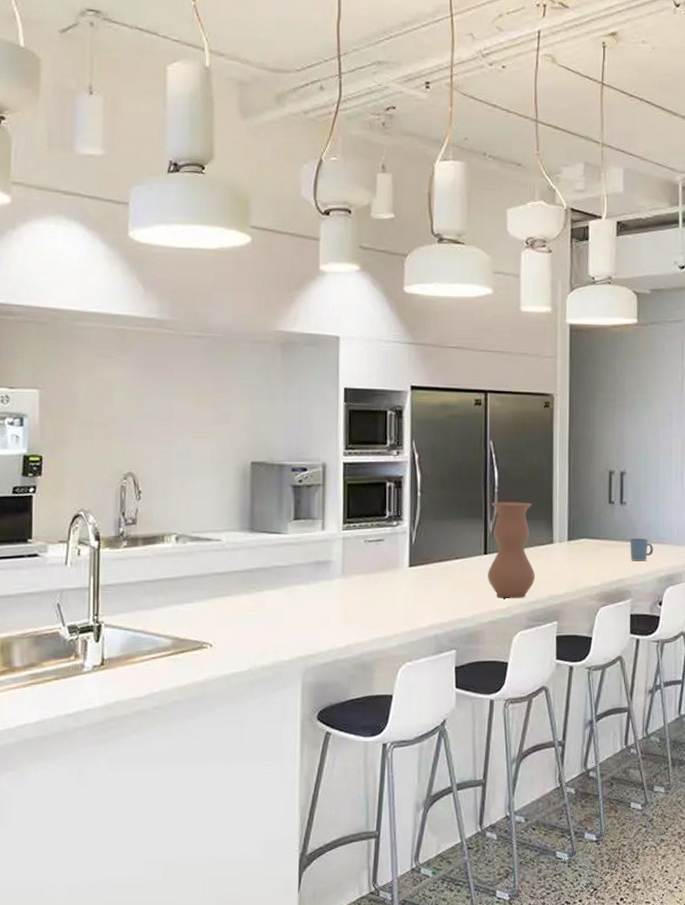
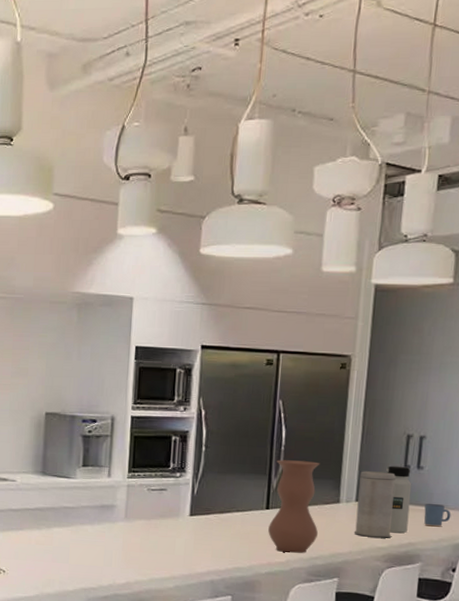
canister: none [568,509,602,576] -> present [354,471,396,538]
water bottle: none [593,502,617,569] -> present [386,465,412,533]

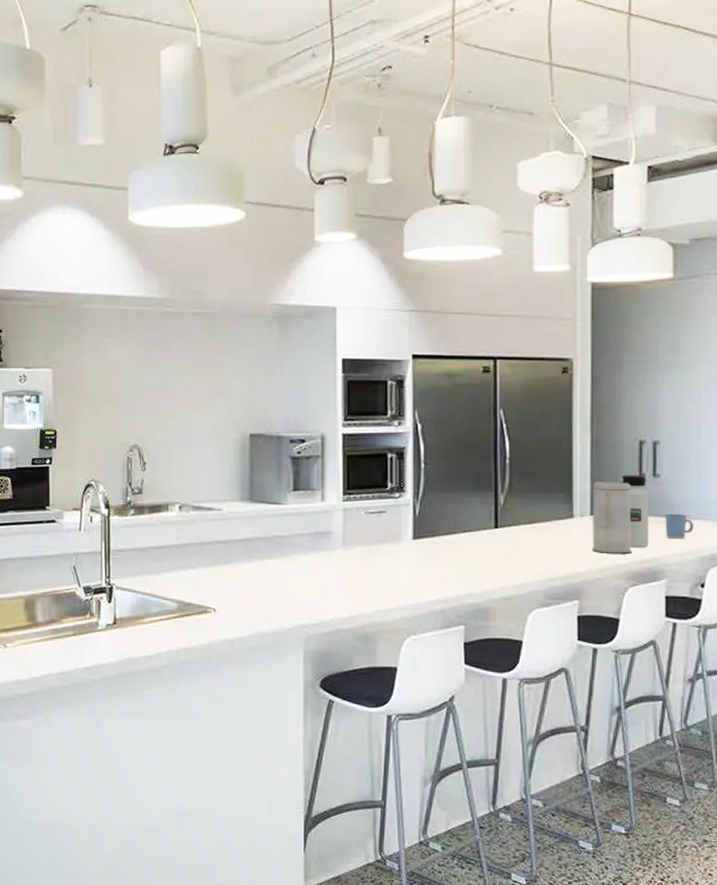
vase: present [268,460,320,554] -> none [499,474,552,576]

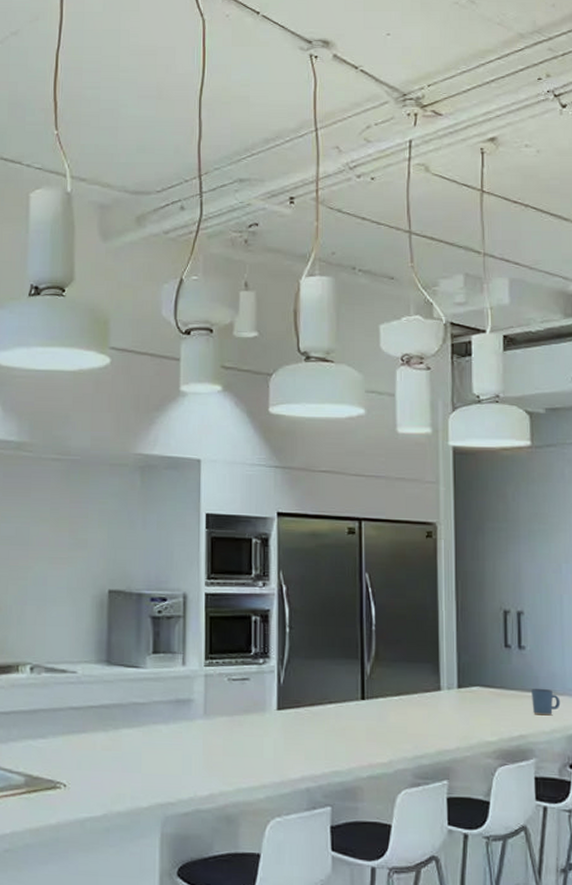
canister: present [591,482,632,554] -> none [458,652,500,731]
water bottle: present [620,475,649,547] -> none [486,646,516,723]

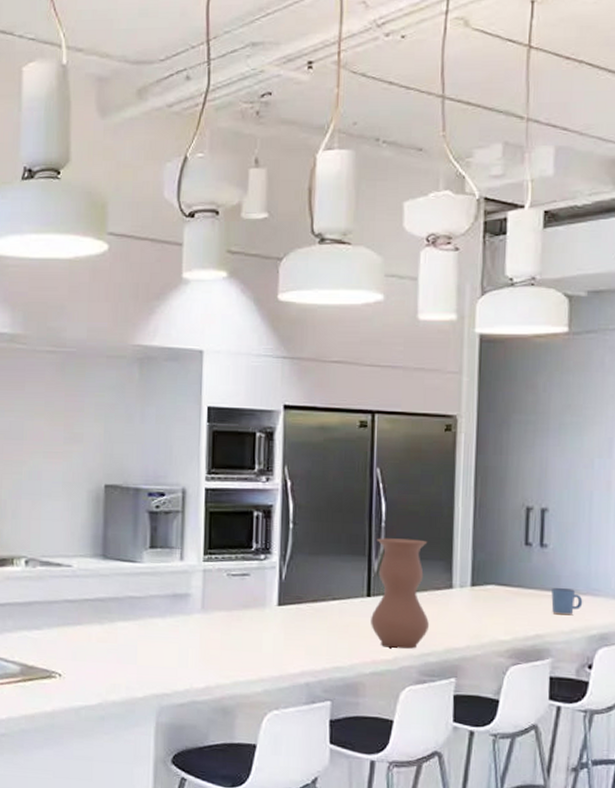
vase: none [366,641,420,753] -> present [371,538,429,650]

